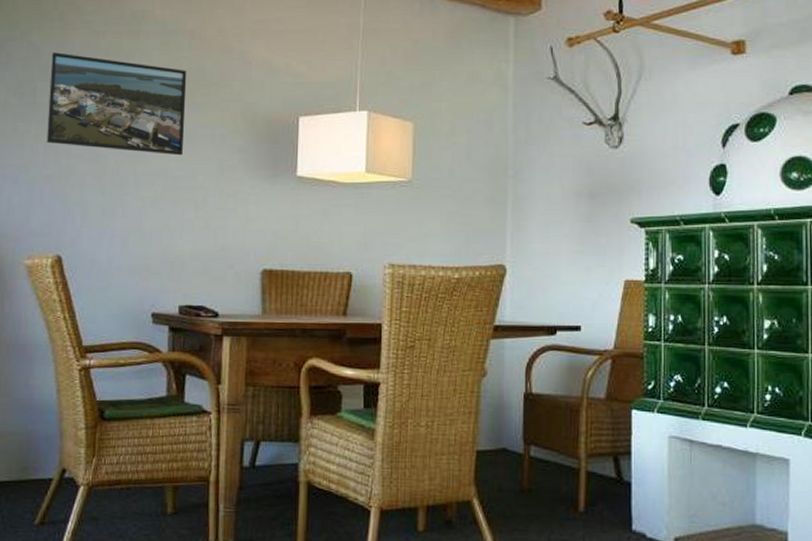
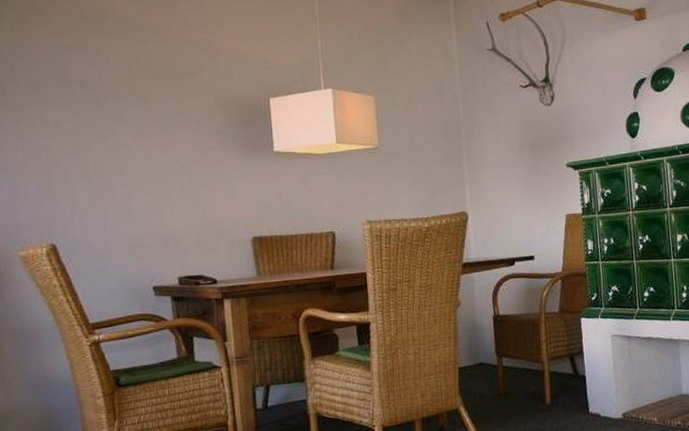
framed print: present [46,52,187,156] -> none [16,53,163,142]

